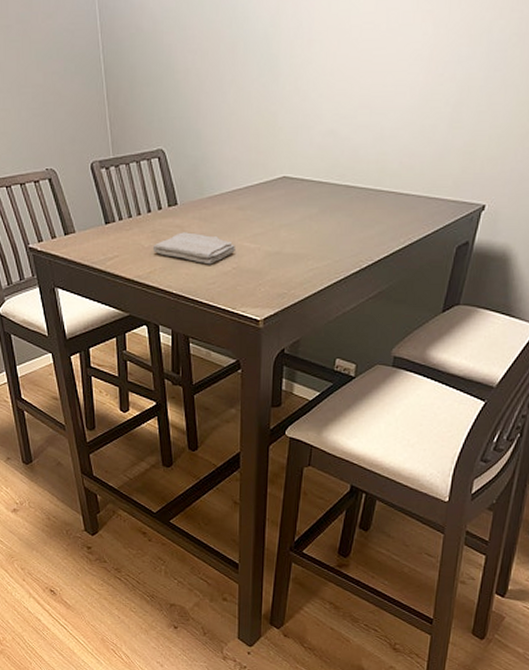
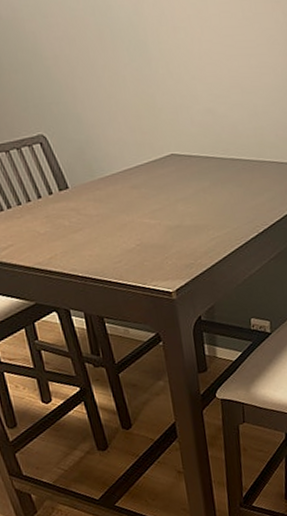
washcloth: present [153,232,235,265] -> none [50,214,136,245]

